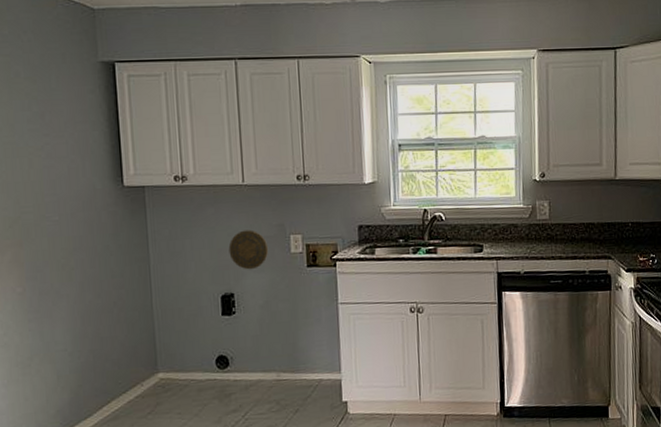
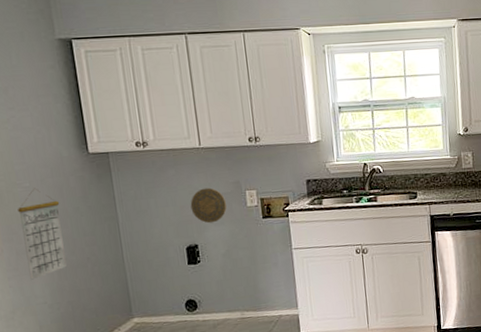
calendar: none [45,222,91,324] -> present [18,188,67,280]

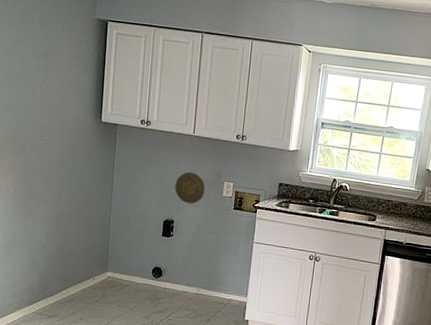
calendar: present [18,188,67,280] -> none [33,142,70,220]

